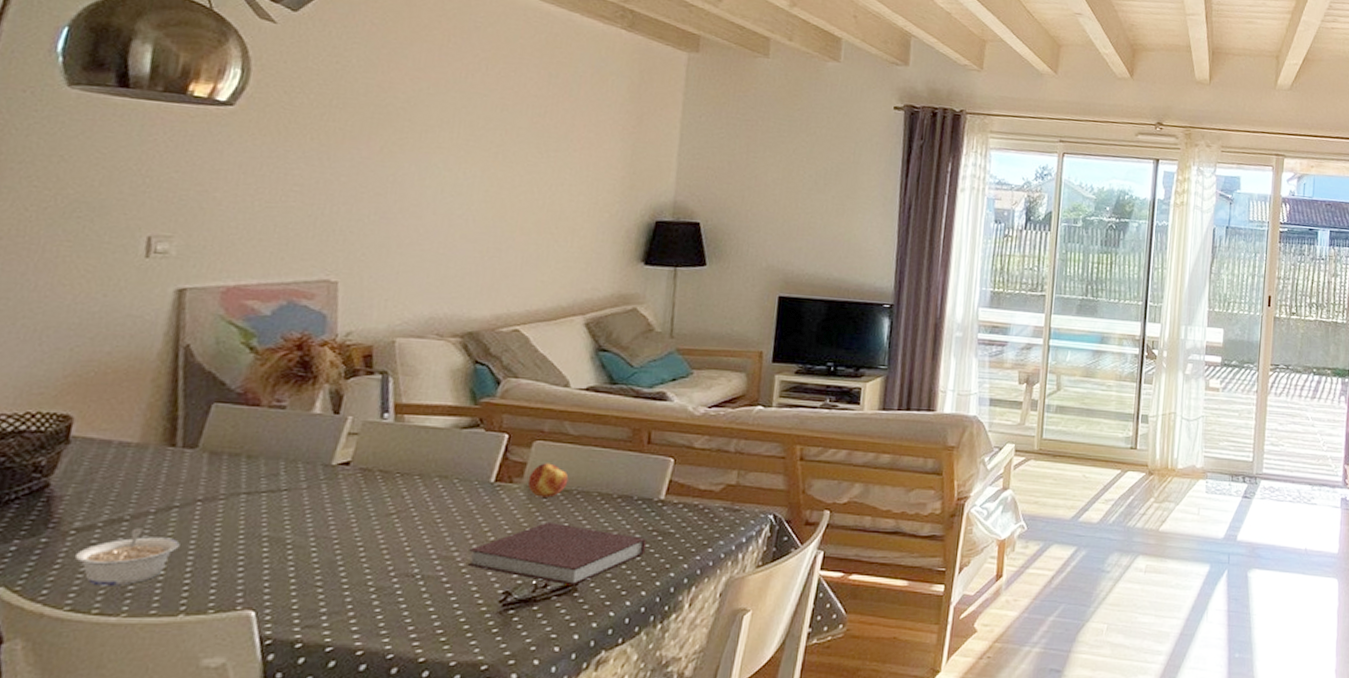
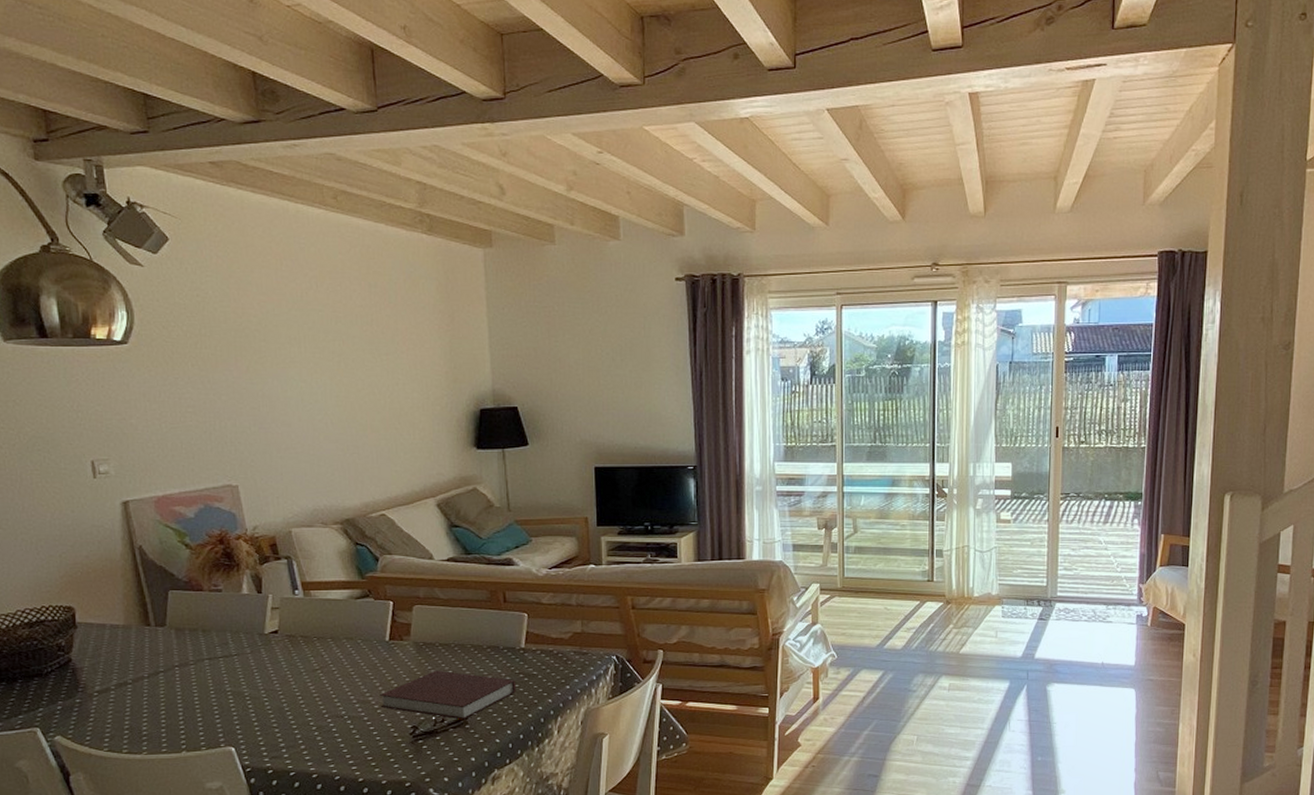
legume: present [74,528,180,586] -> none [101,689,171,733]
fruit: present [527,463,569,498] -> none [414,623,446,651]

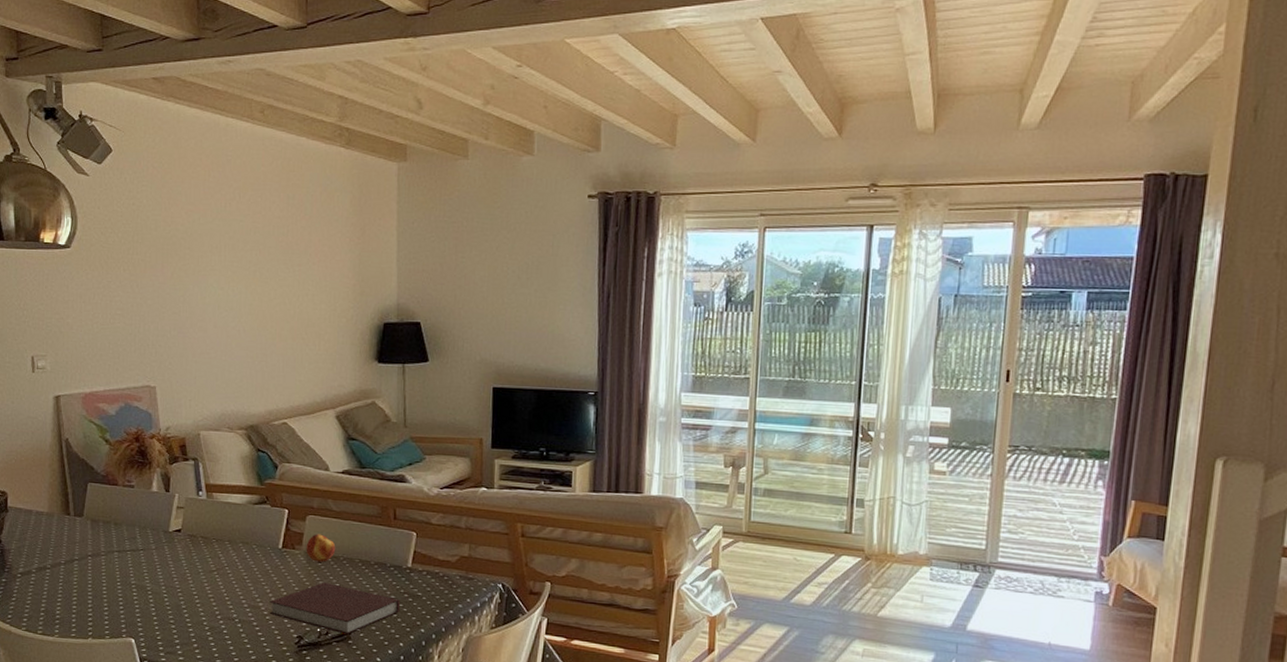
fruit: none [414,623,446,651] -> present [306,534,336,563]

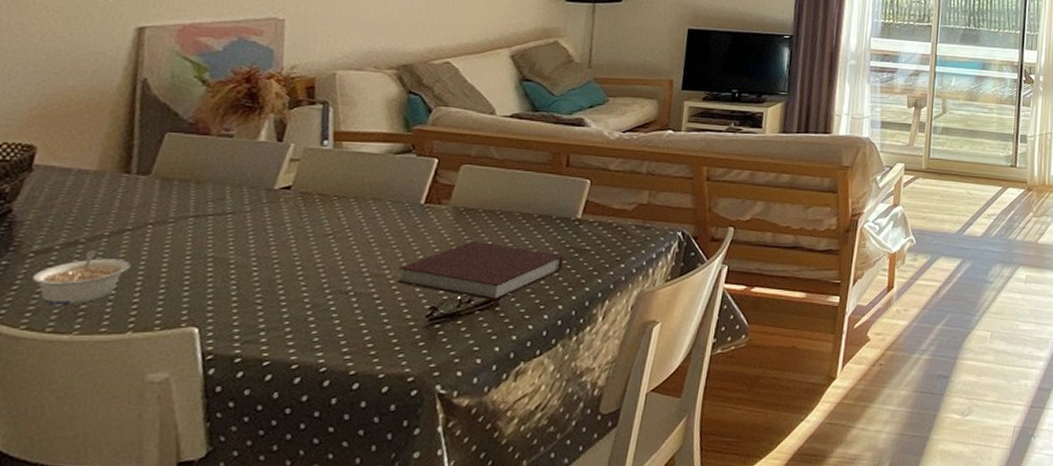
legume: none [22,574,82,615] -> present [31,250,131,306]
fruit: present [306,534,336,563] -> none [454,185,493,218]

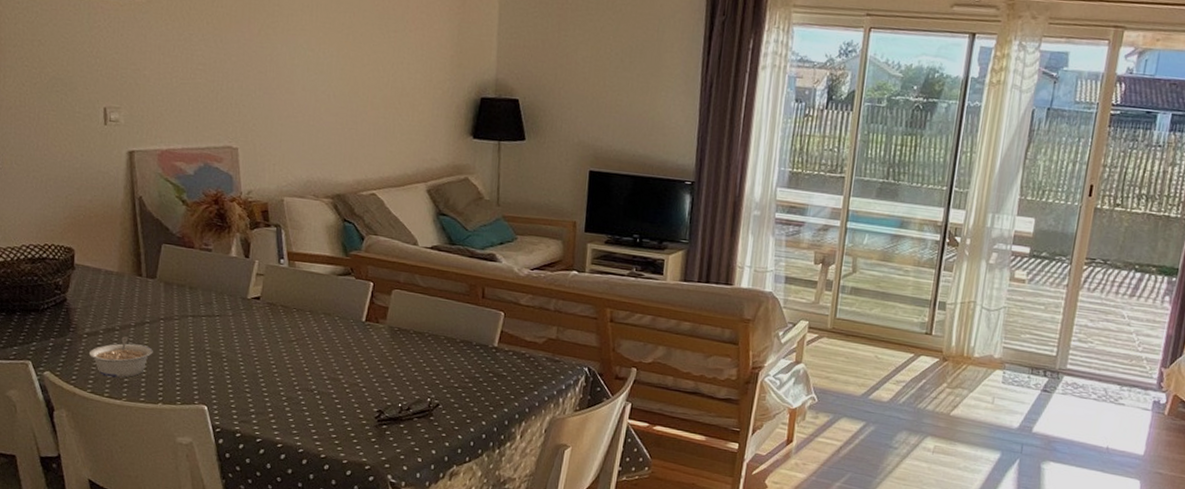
notebook: present [396,240,564,301] -> none [349,357,485,411]

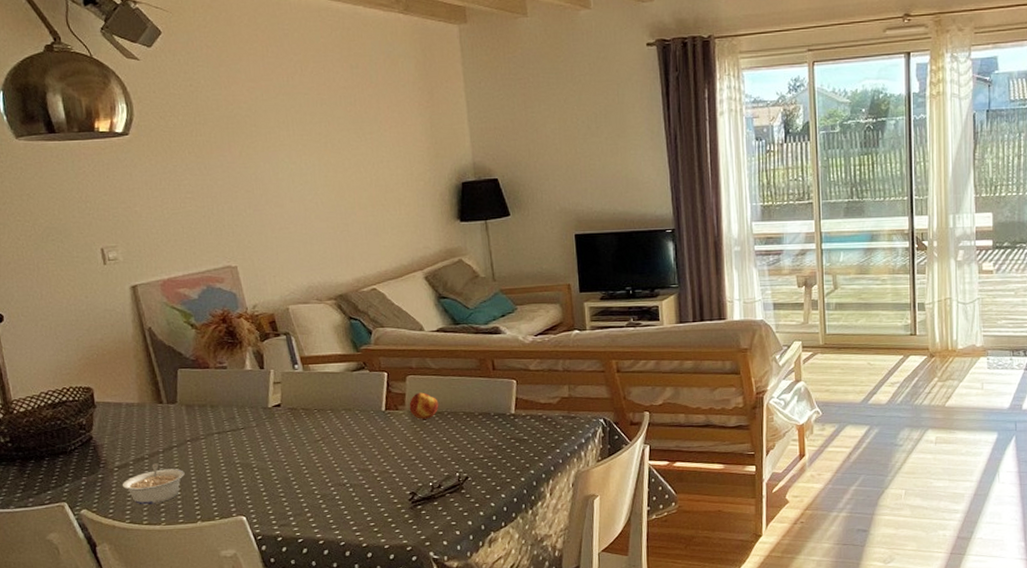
fruit: none [390,308,421,338] -> present [409,392,439,420]

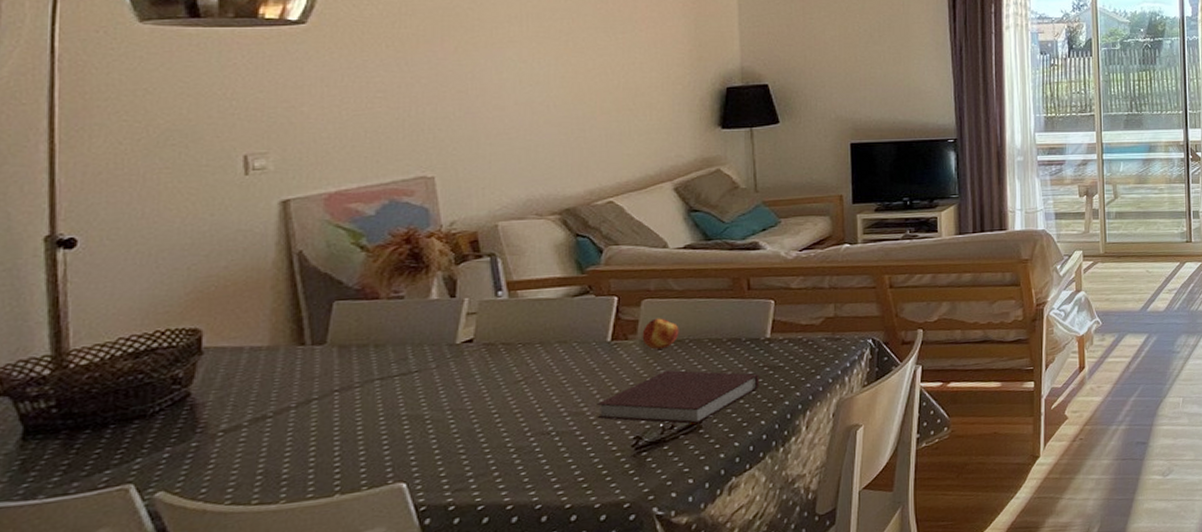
legume: present [122,463,185,505] -> none [226,422,325,479]
notebook: none [379,437,509,485] -> present [597,370,760,424]

